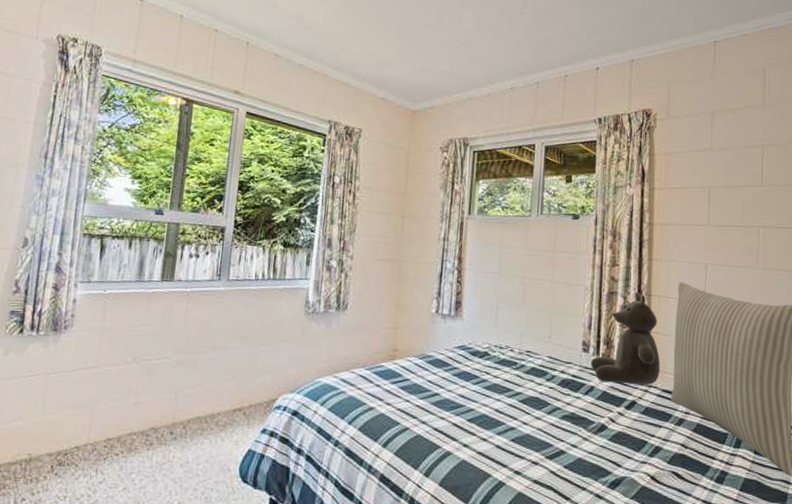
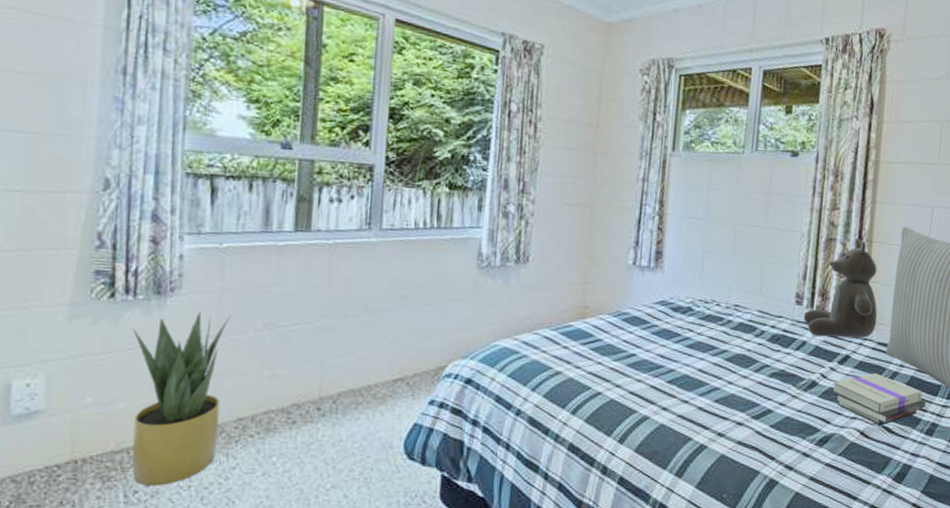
planter: none [23,347,108,495] -> present [132,312,231,486]
books: none [622,419,714,472] -> present [833,373,926,426]

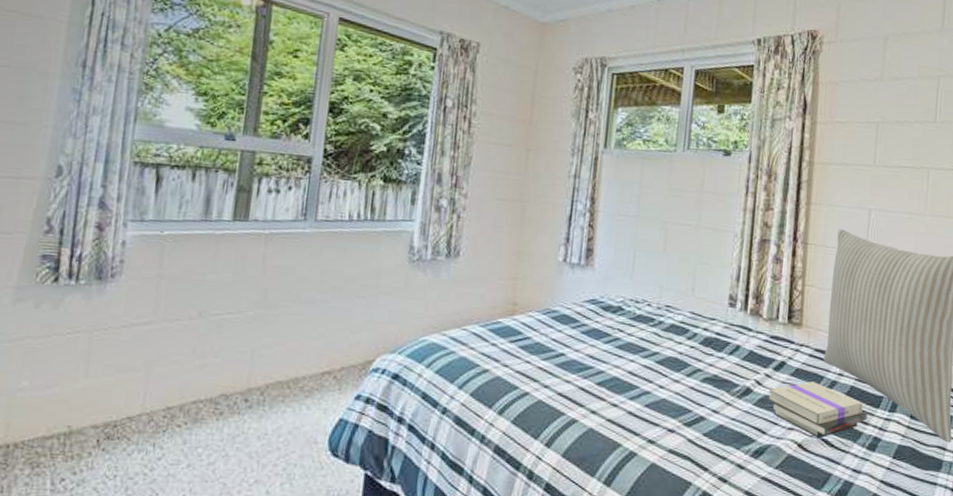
planter: present [132,312,231,486] -> none [61,299,167,474]
teddy bear: present [803,239,878,339] -> none [736,240,814,345]

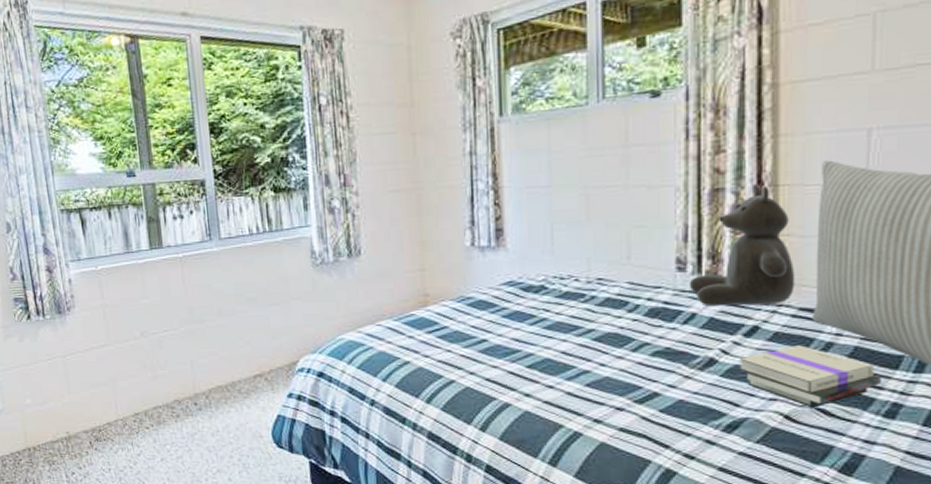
teddy bear: none [736,240,814,345] -> present [689,184,795,307]

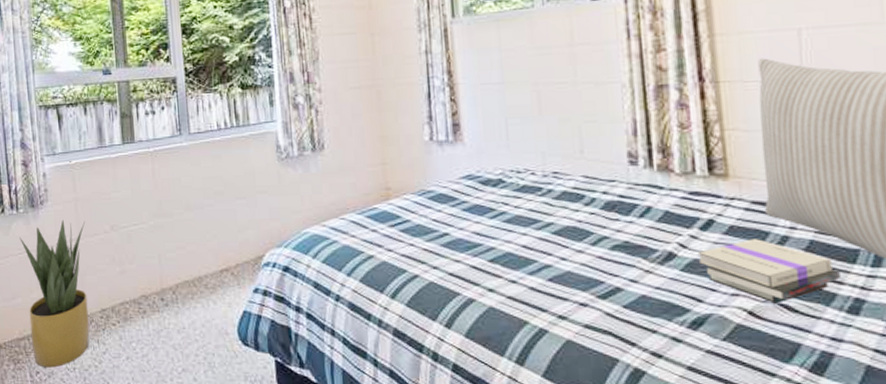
planter: none [48,326,123,469] -> present [19,220,90,368]
teddy bear: present [689,184,795,307] -> none [641,81,745,200]

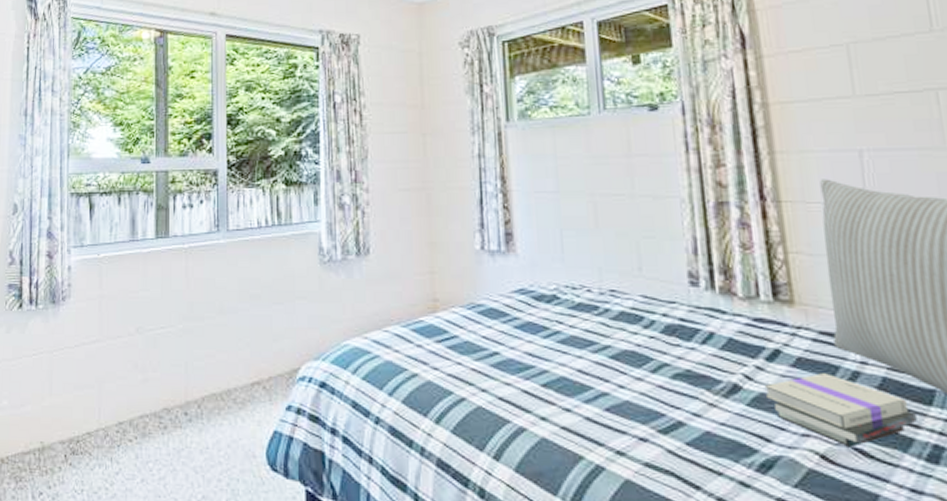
planter: present [19,220,90,368] -> none [36,319,109,488]

